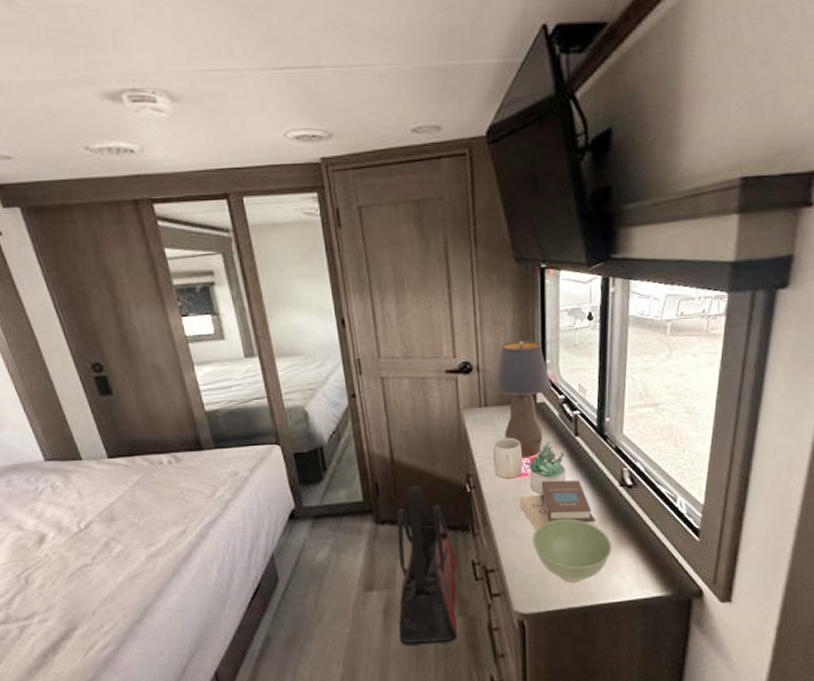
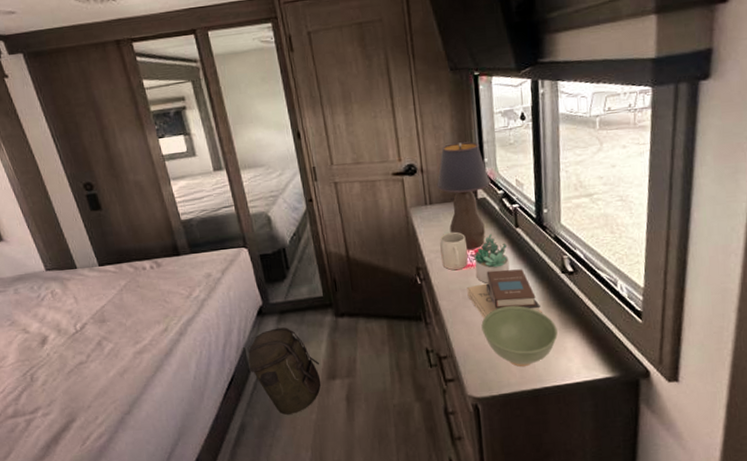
backpack: none [276,533,357,627] -> present [248,327,321,415]
duffel bag: present [397,485,458,646] -> none [354,279,417,431]

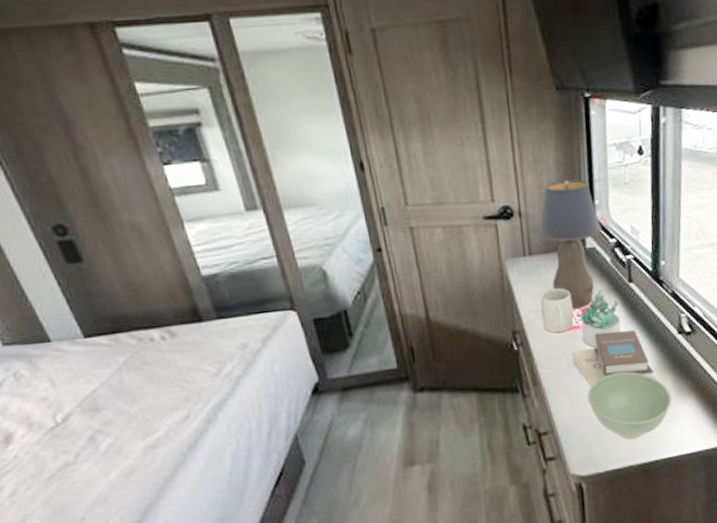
backpack: present [248,327,321,415] -> none [301,407,397,511]

